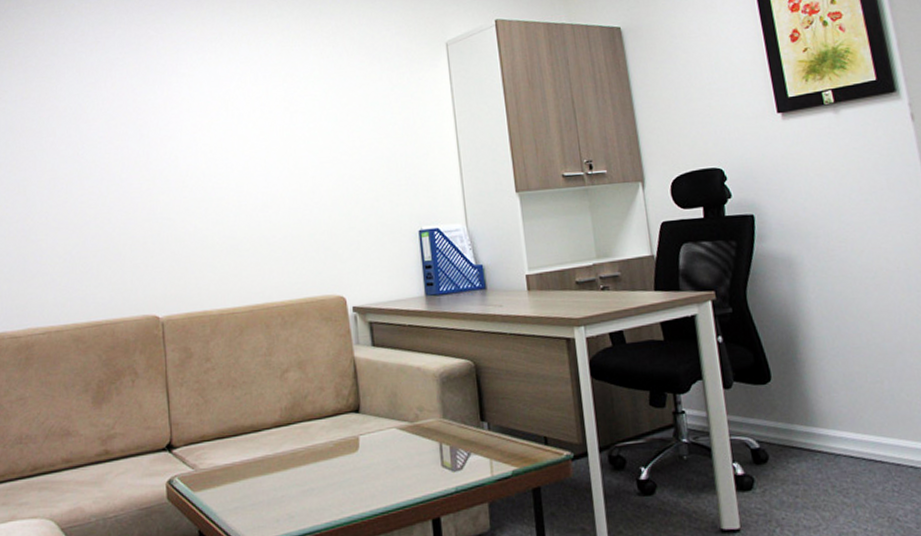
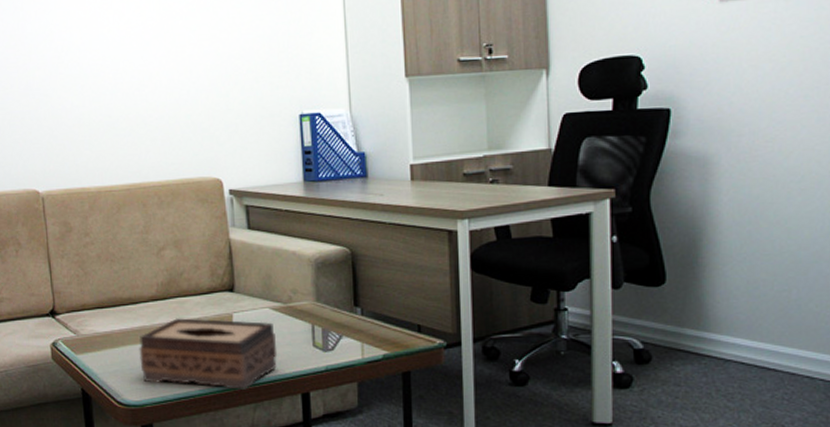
tissue box: none [261,442,406,520] -> present [139,317,278,390]

